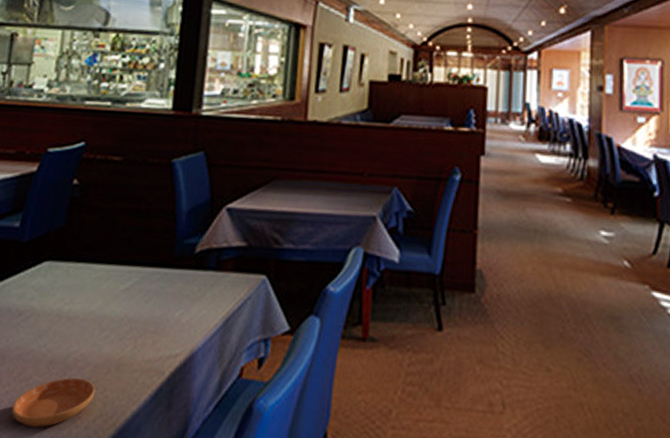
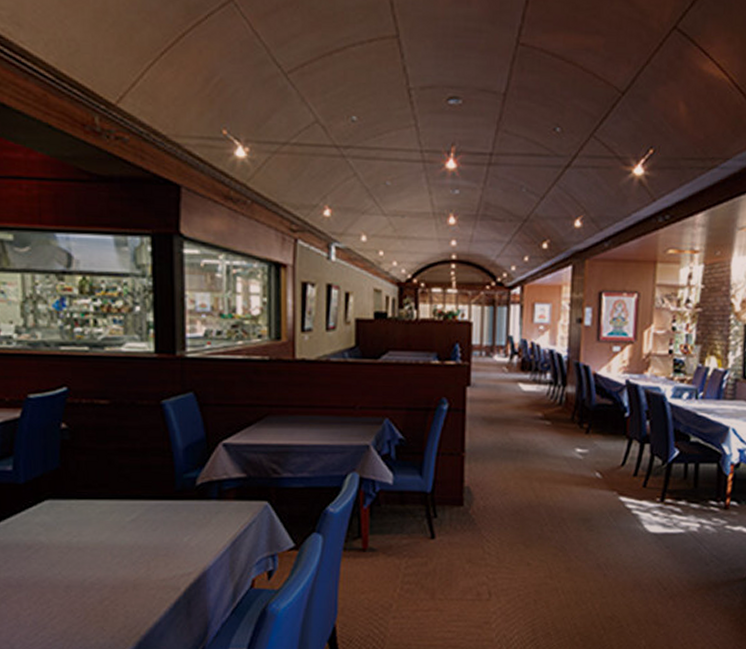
saucer: present [11,377,96,428] -> none [36,598,116,640]

